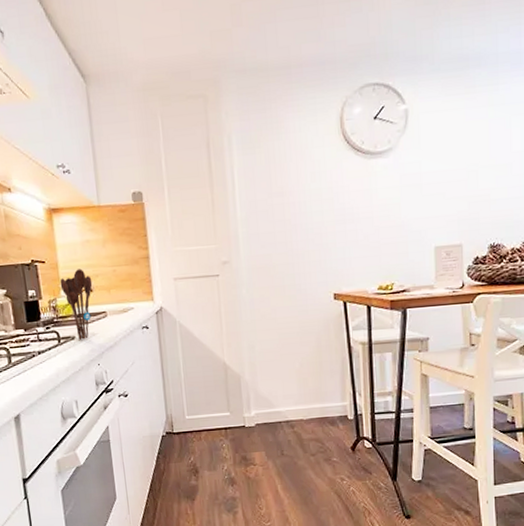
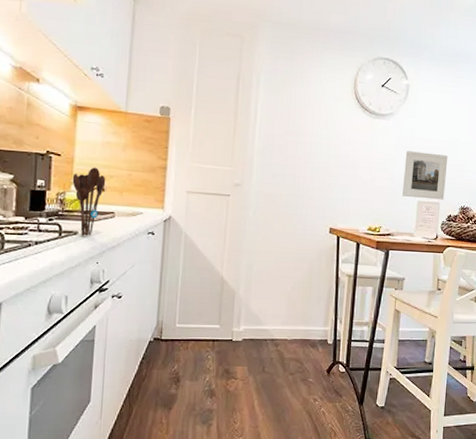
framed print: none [413,186,468,244] -> present [402,151,448,200]

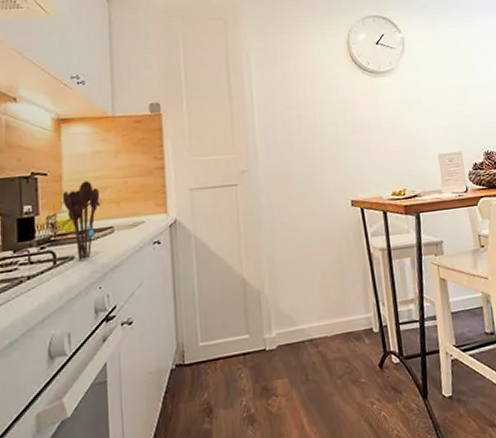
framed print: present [402,151,448,200] -> none [414,101,466,152]

